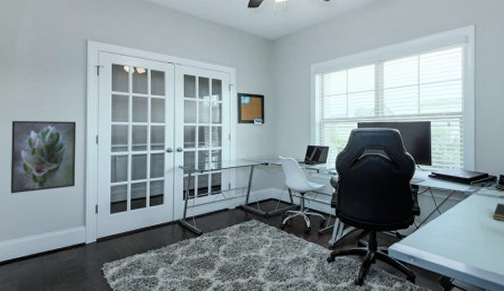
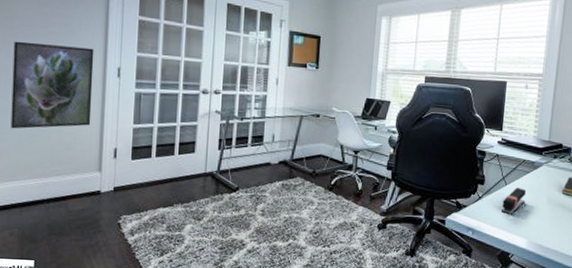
stapler: none [438,216,460,242] -> present [501,188,527,215]

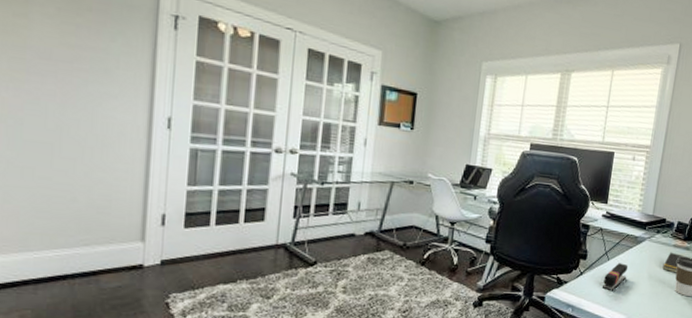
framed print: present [10,41,94,129] -> none [21,77,137,188]

